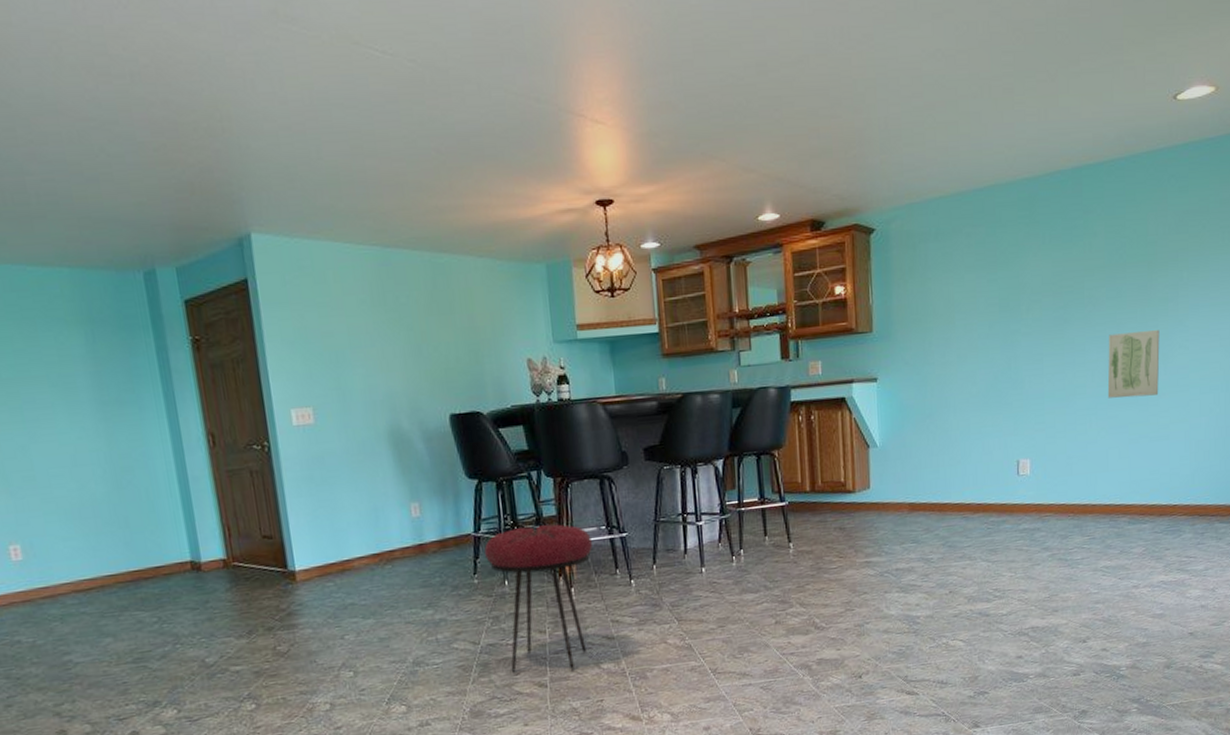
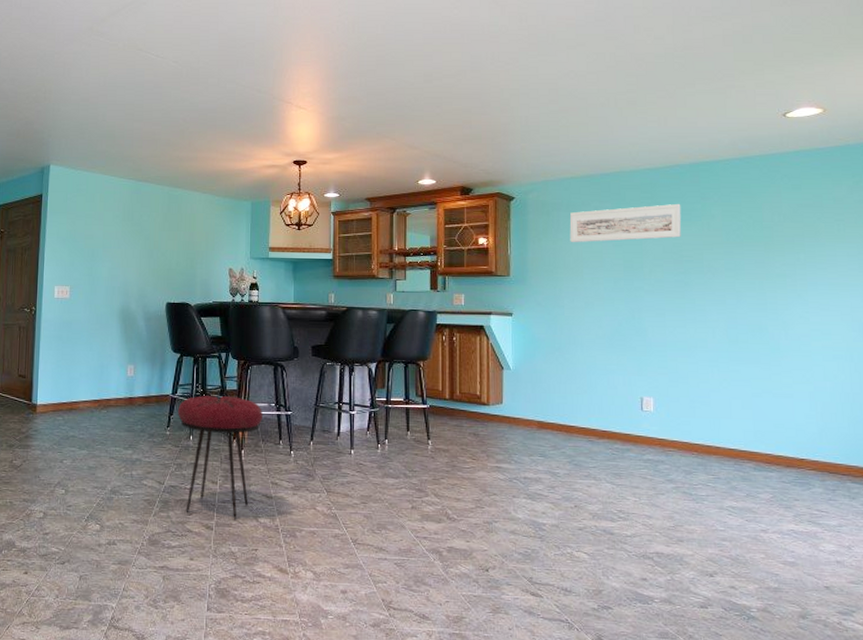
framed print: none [939,220,1062,283] -> present [569,203,682,243]
wall art: present [1107,330,1160,398] -> none [728,300,781,357]

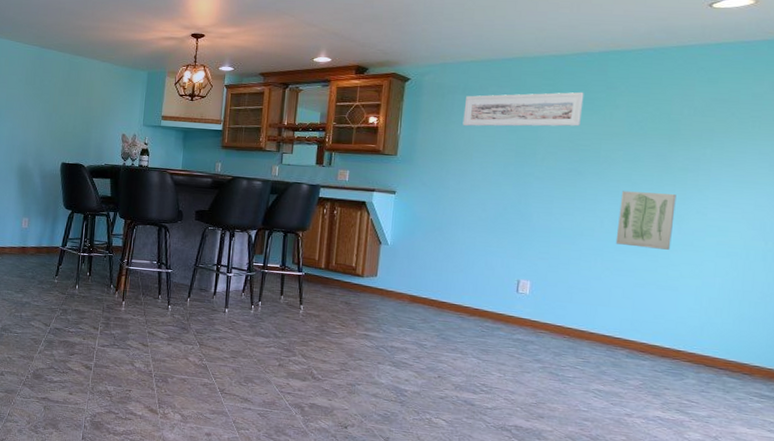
stool: present [178,396,262,519] -> none [66,250,145,362]
wall art: none [728,300,781,357] -> present [615,191,676,250]

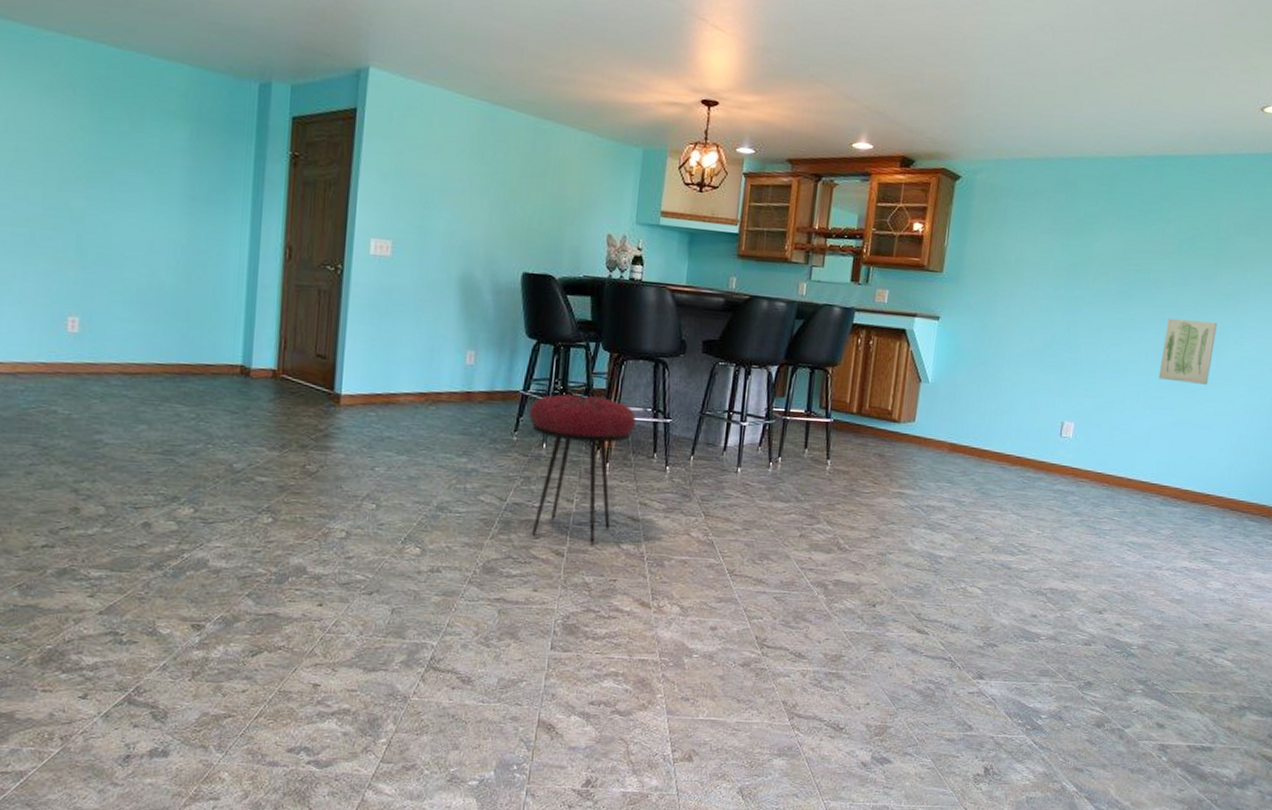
stool: none [66,250,145,362] -> present [529,394,636,545]
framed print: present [462,92,584,127] -> none [1015,200,1139,243]

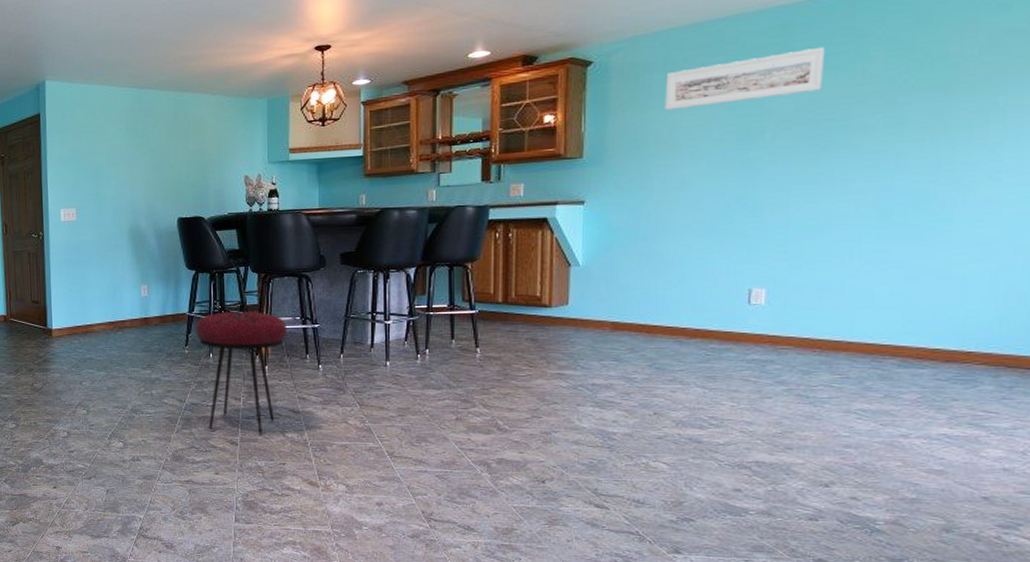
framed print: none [1015,200,1139,243] -> present [665,46,825,111]
wall art: present [1158,318,1217,385] -> none [877,160,958,232]

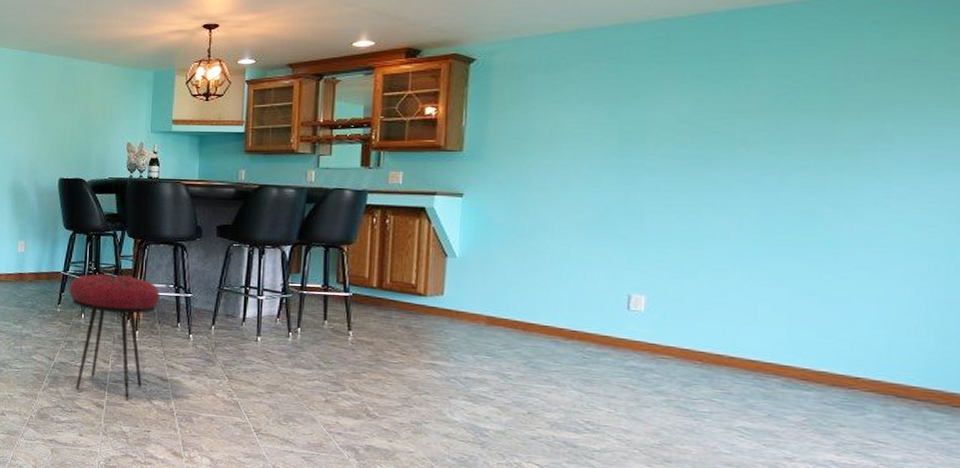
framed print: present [665,46,825,111] -> none [546,61,709,112]

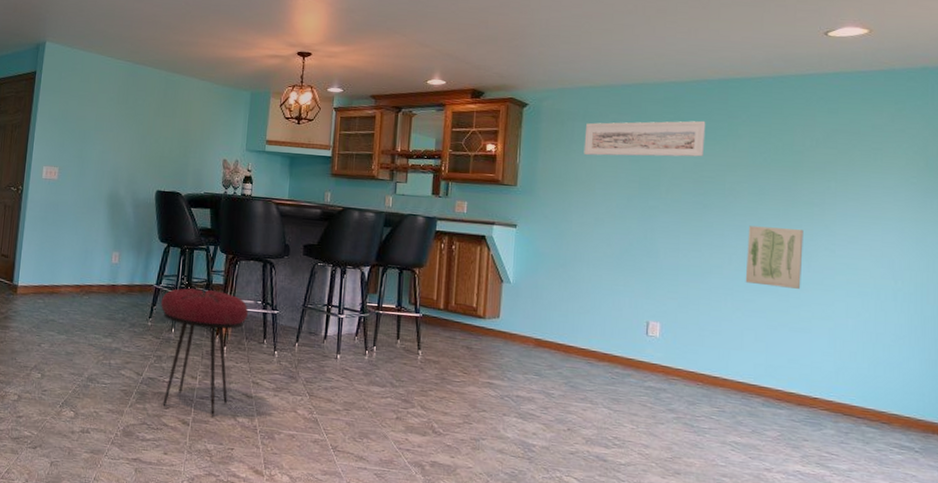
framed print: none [546,61,709,112] -> present [584,120,706,157]
wall art: none [760,180,845,252] -> present [745,225,804,289]

